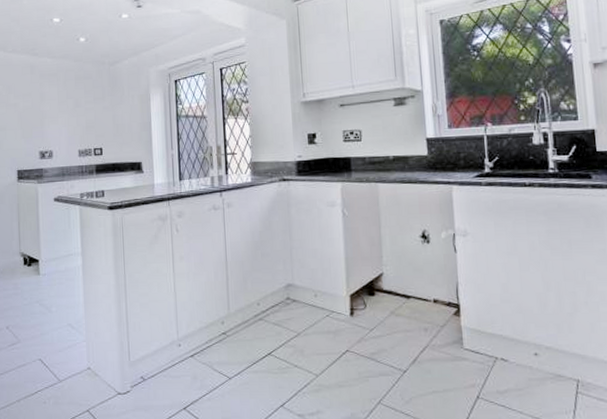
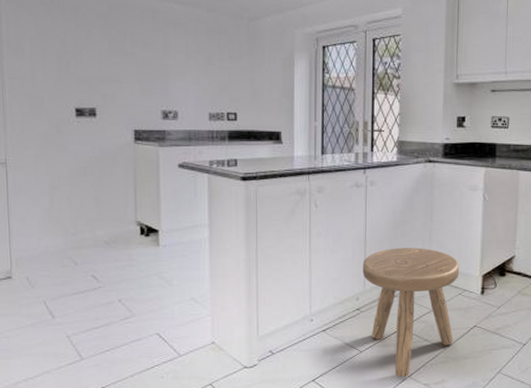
stool: none [225,268,325,406] -> present [362,248,460,377]

